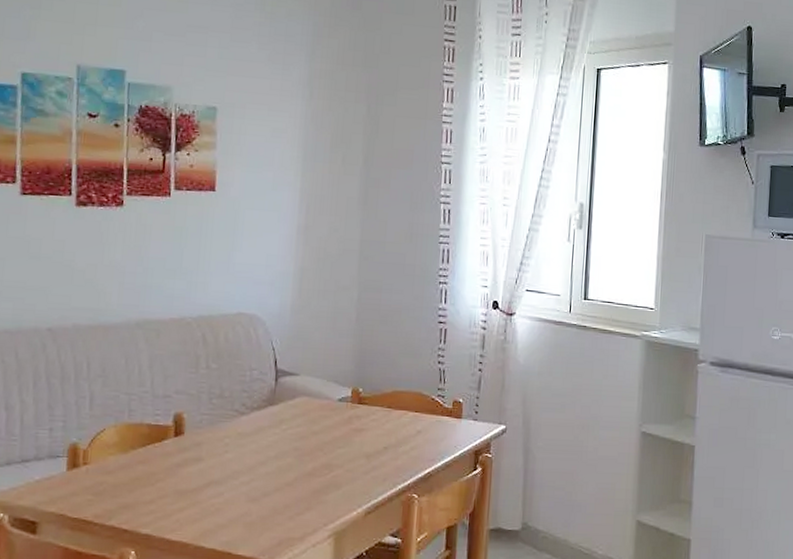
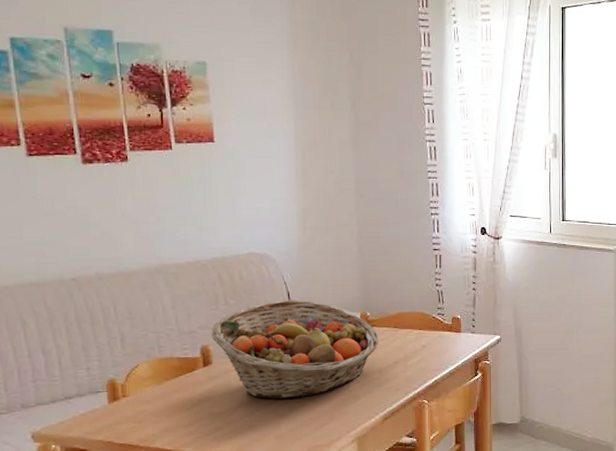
fruit basket: none [187,367,370,481] -> present [211,300,379,399]

